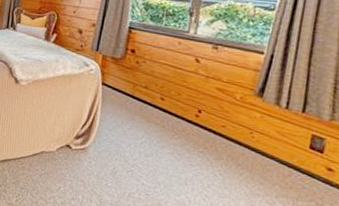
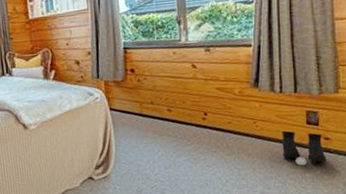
boots: none [275,149,327,195] -> present [282,130,327,166]

